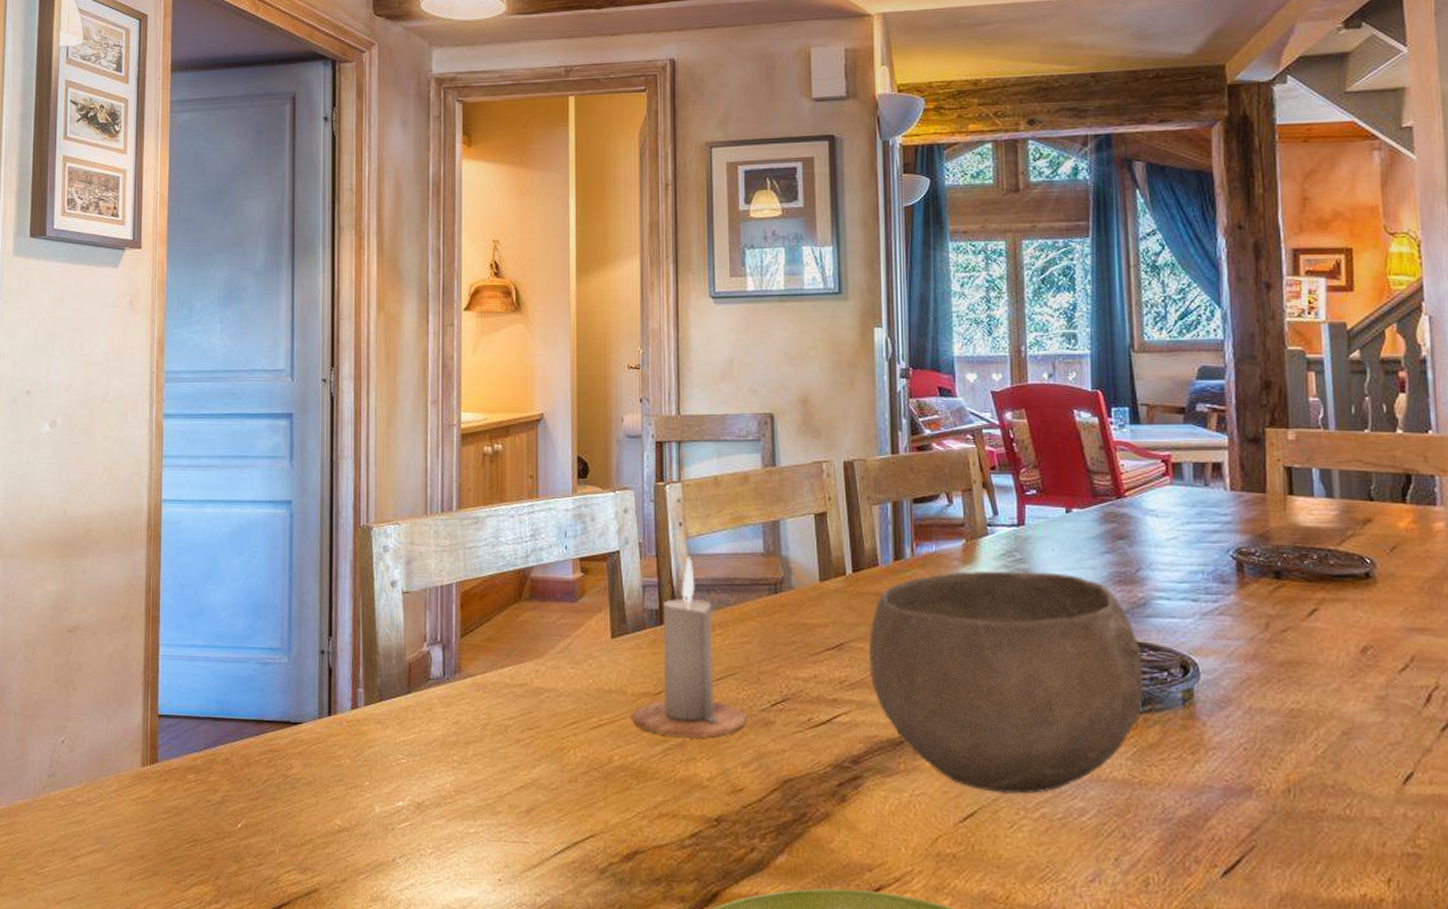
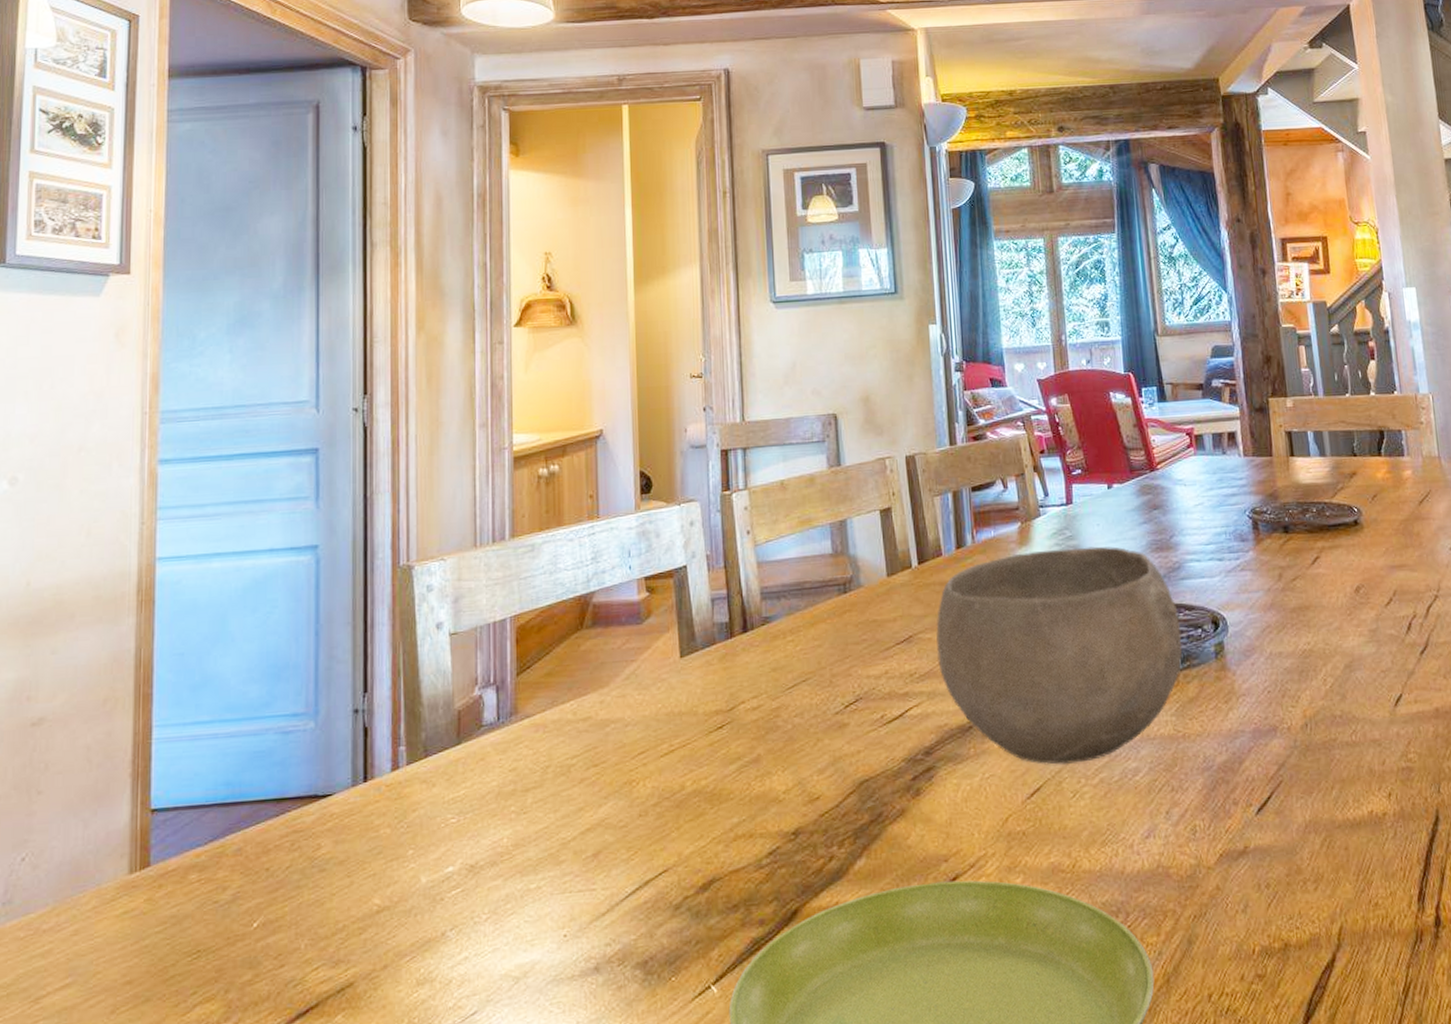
candle: present [632,556,747,738] -> none [704,564,821,753]

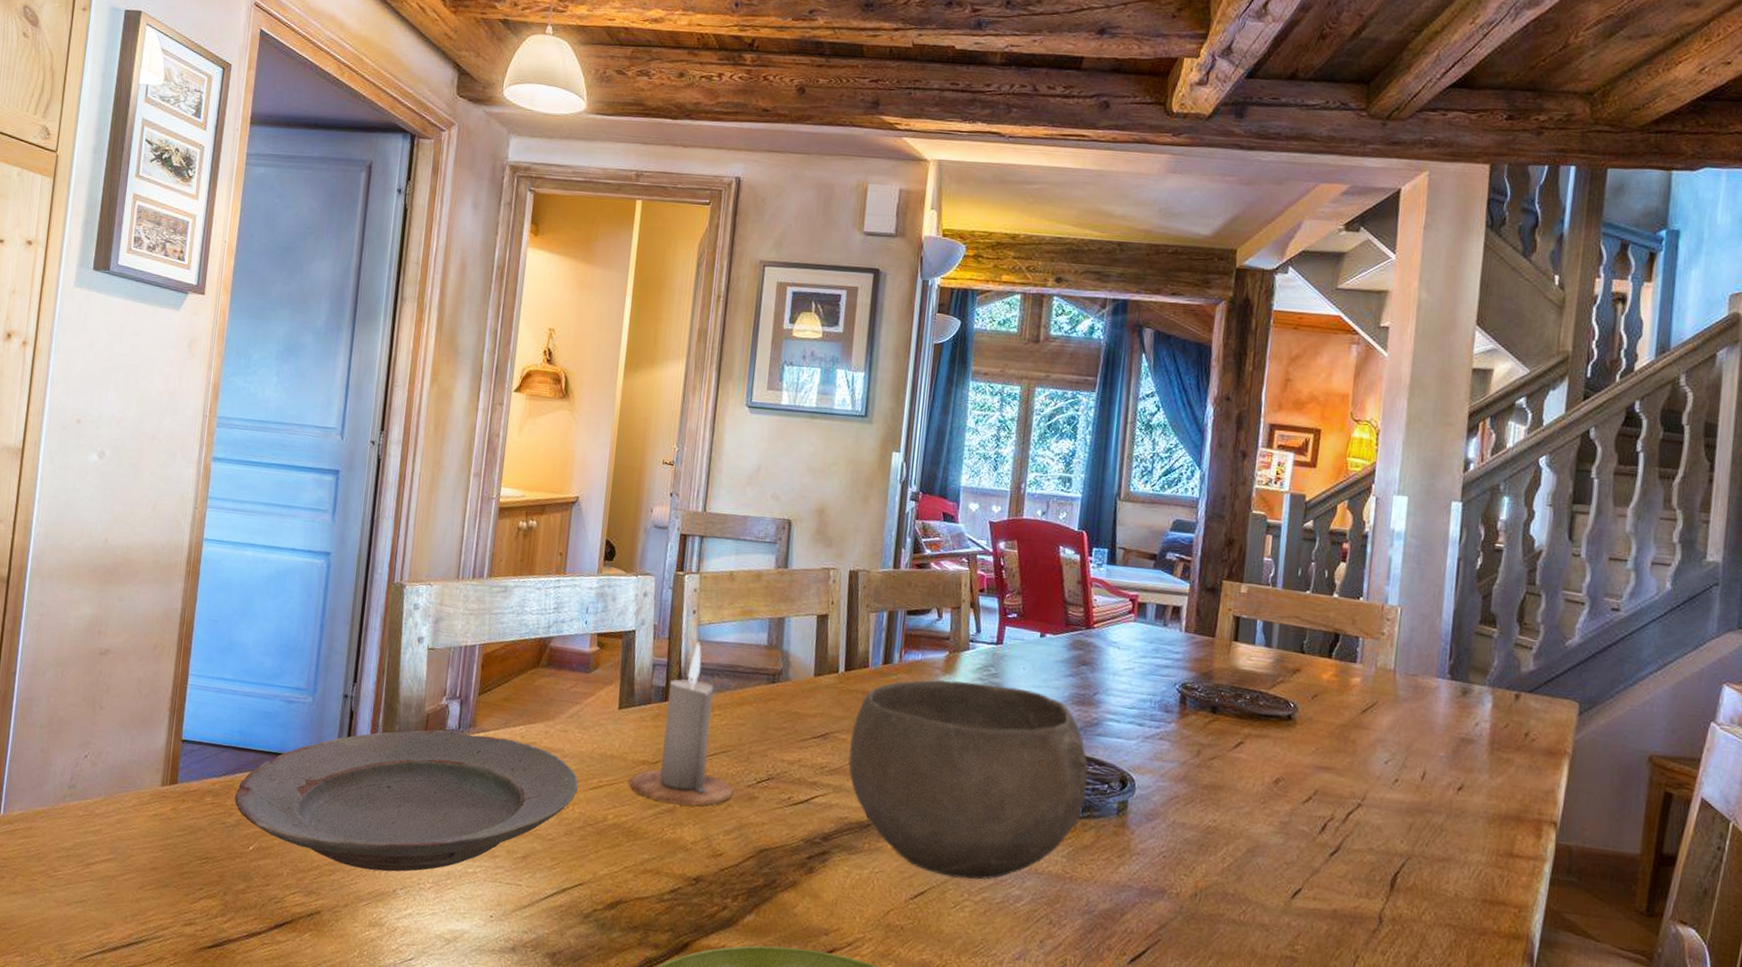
plate: none [227,719,646,917] -> present [234,730,578,872]
candle: none [704,564,821,753] -> present [629,642,734,806]

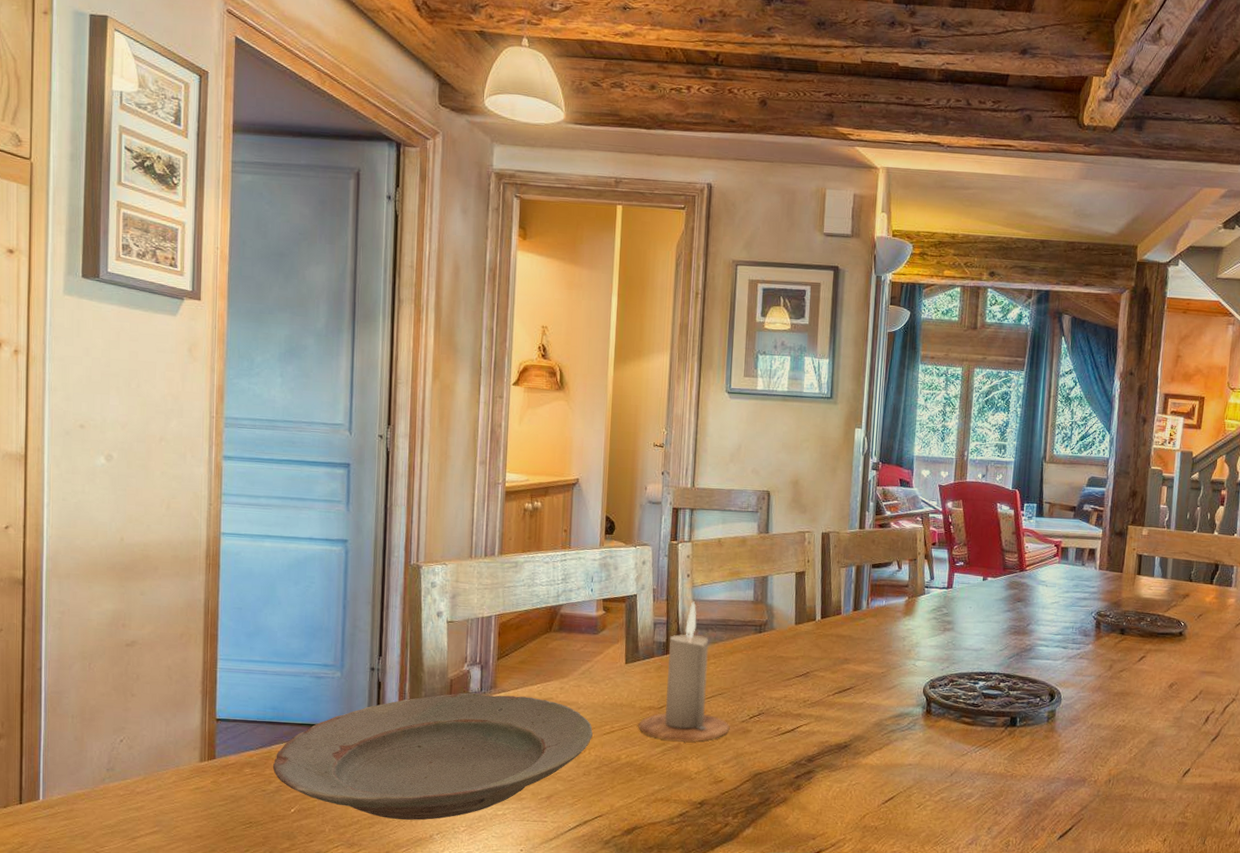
bowl: present [848,680,1088,880] -> none [827,621,1024,784]

